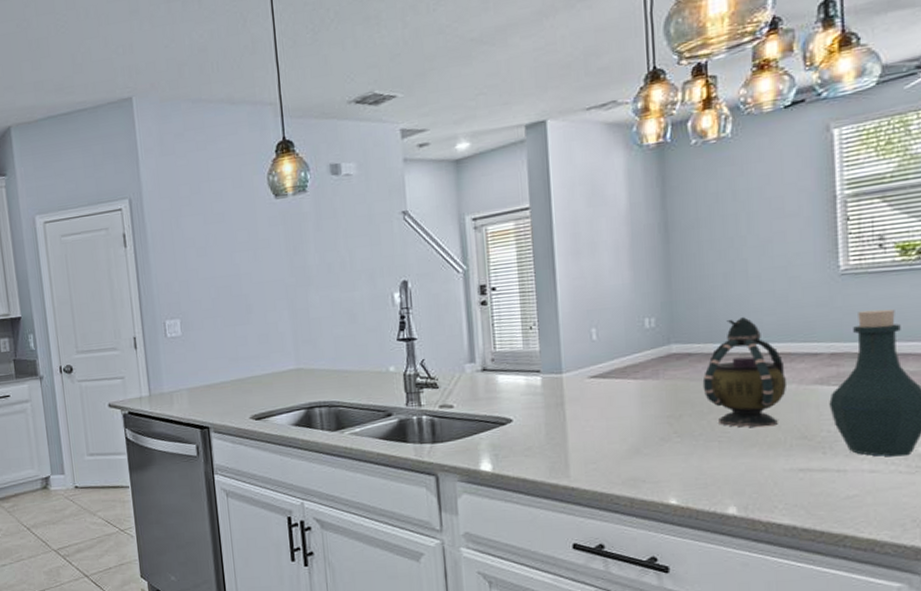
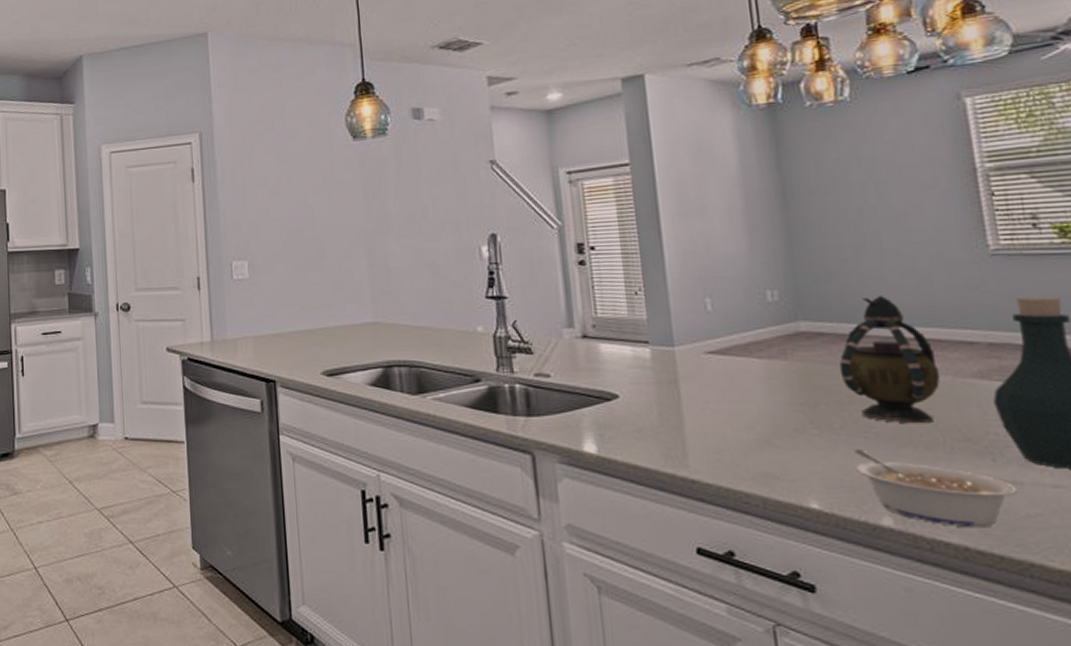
legume: none [709,452,840,511] -> present [854,449,1017,528]

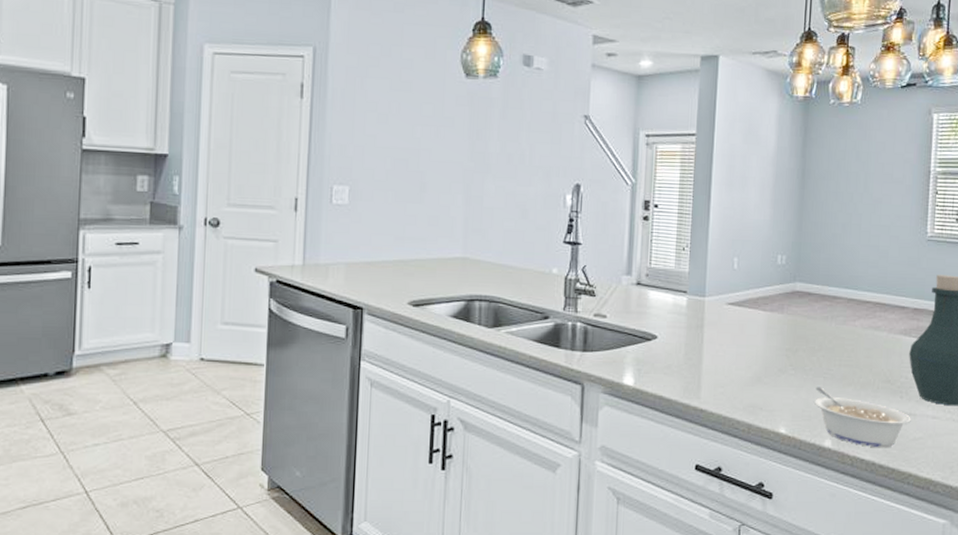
teapot: present [838,294,941,424] -> none [816,265,881,369]

